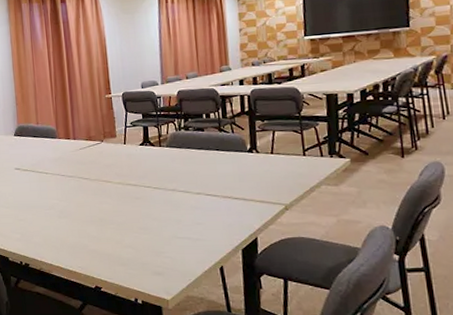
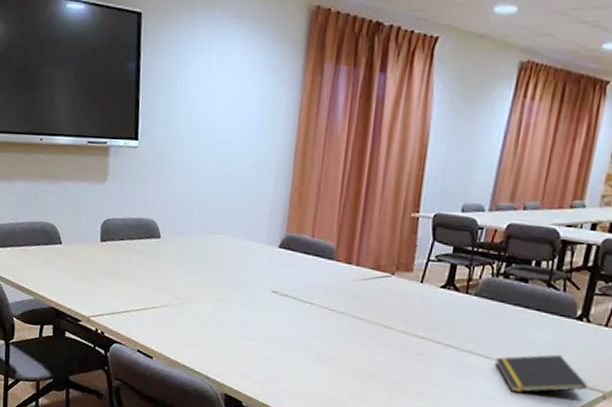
notepad: none [195,181,272,216] -> present [495,354,588,393]

